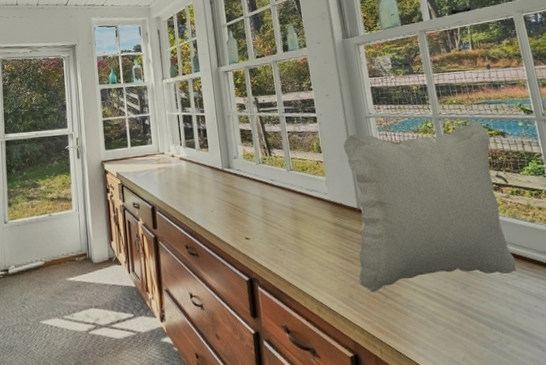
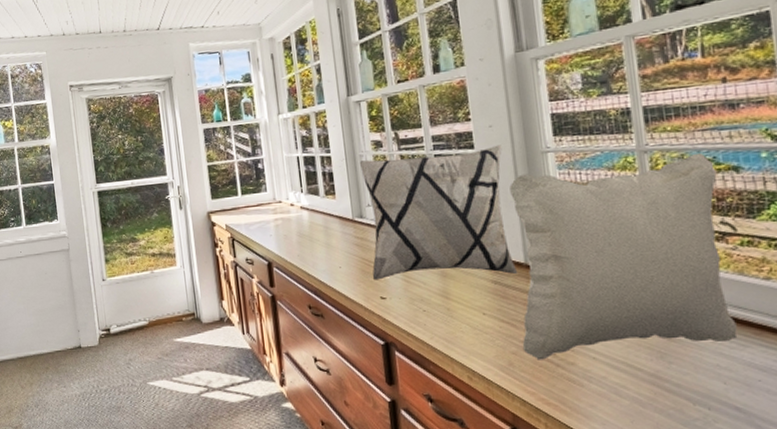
decorative pillow: none [228,110,353,223] -> present [360,145,518,281]

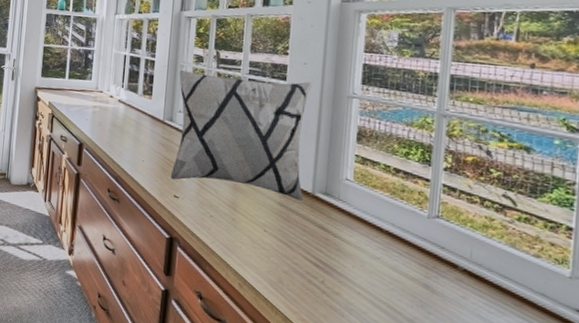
cushion: present [509,154,737,360] -> none [295,112,509,307]

